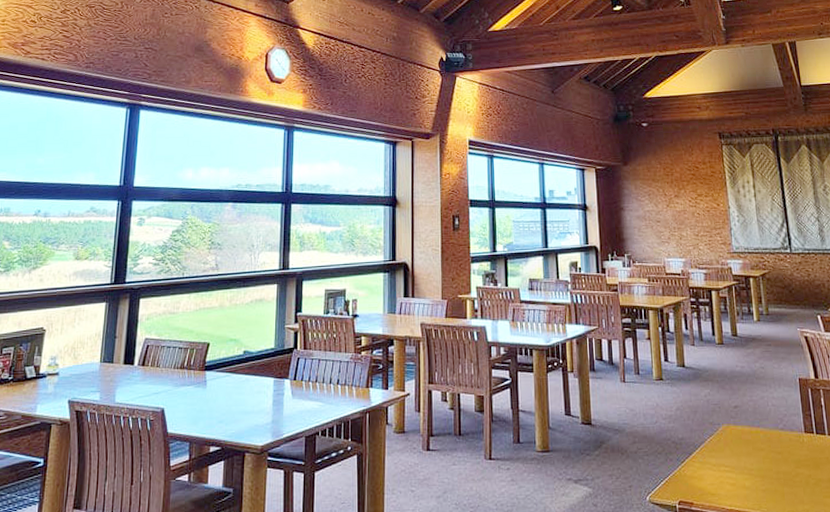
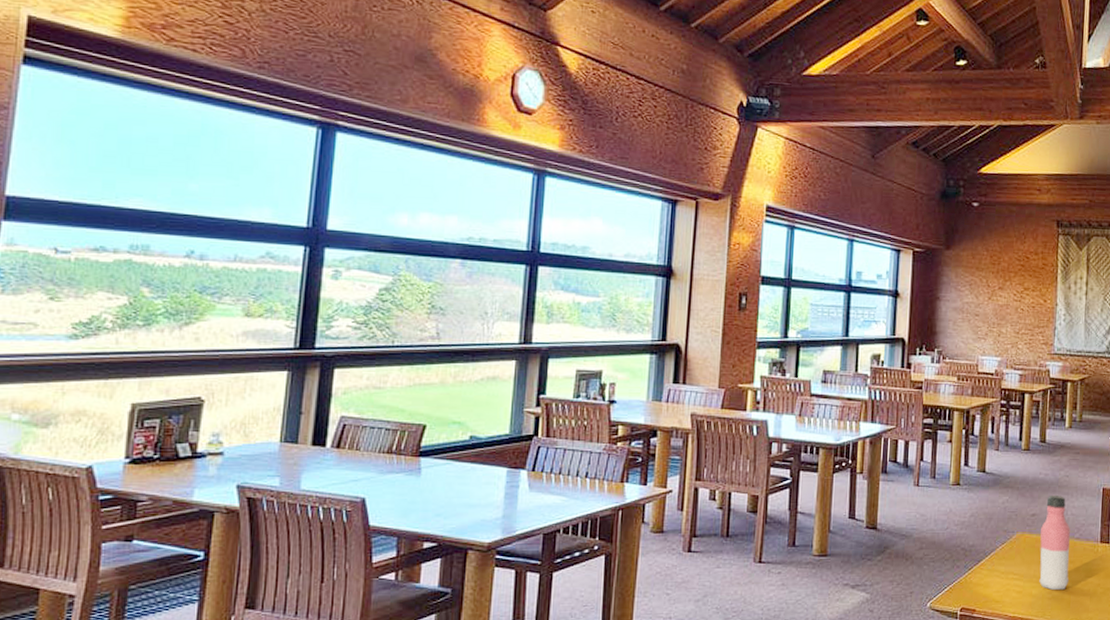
water bottle: none [745,387,780,481] -> present [1039,496,1070,590]

